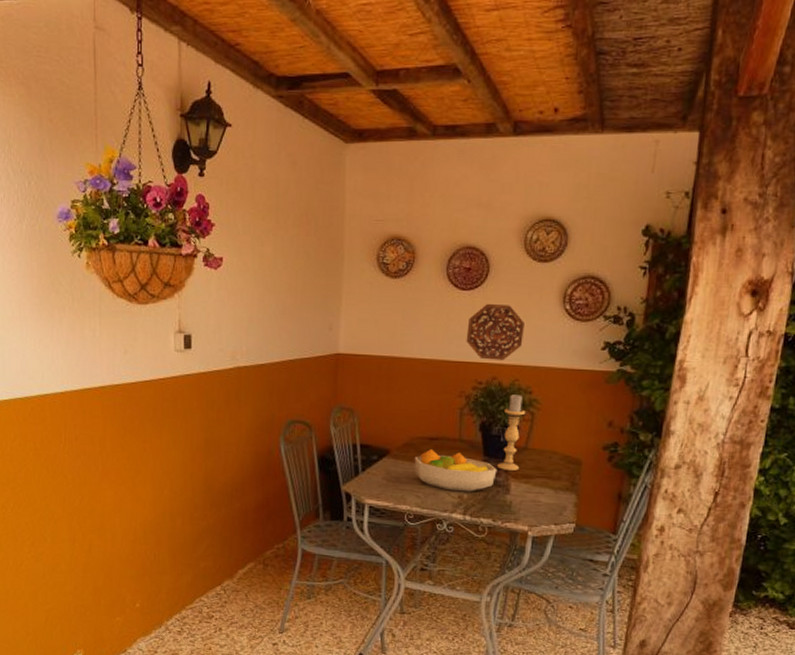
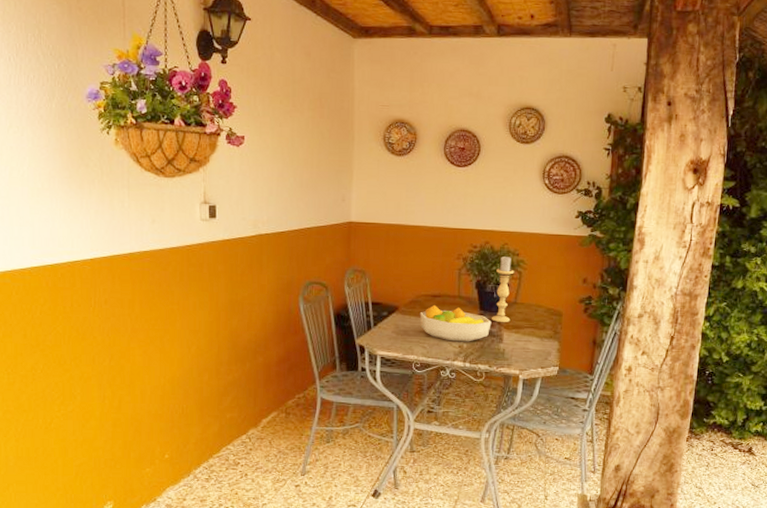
decorative platter: present [466,303,524,361] -> none [462,178,511,227]

